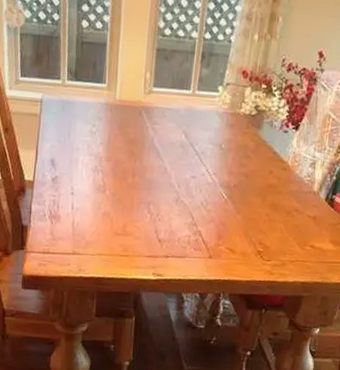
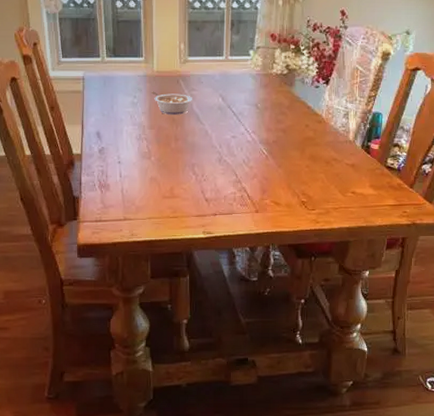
legume: none [111,121,154,149] -> present [151,91,192,115]

